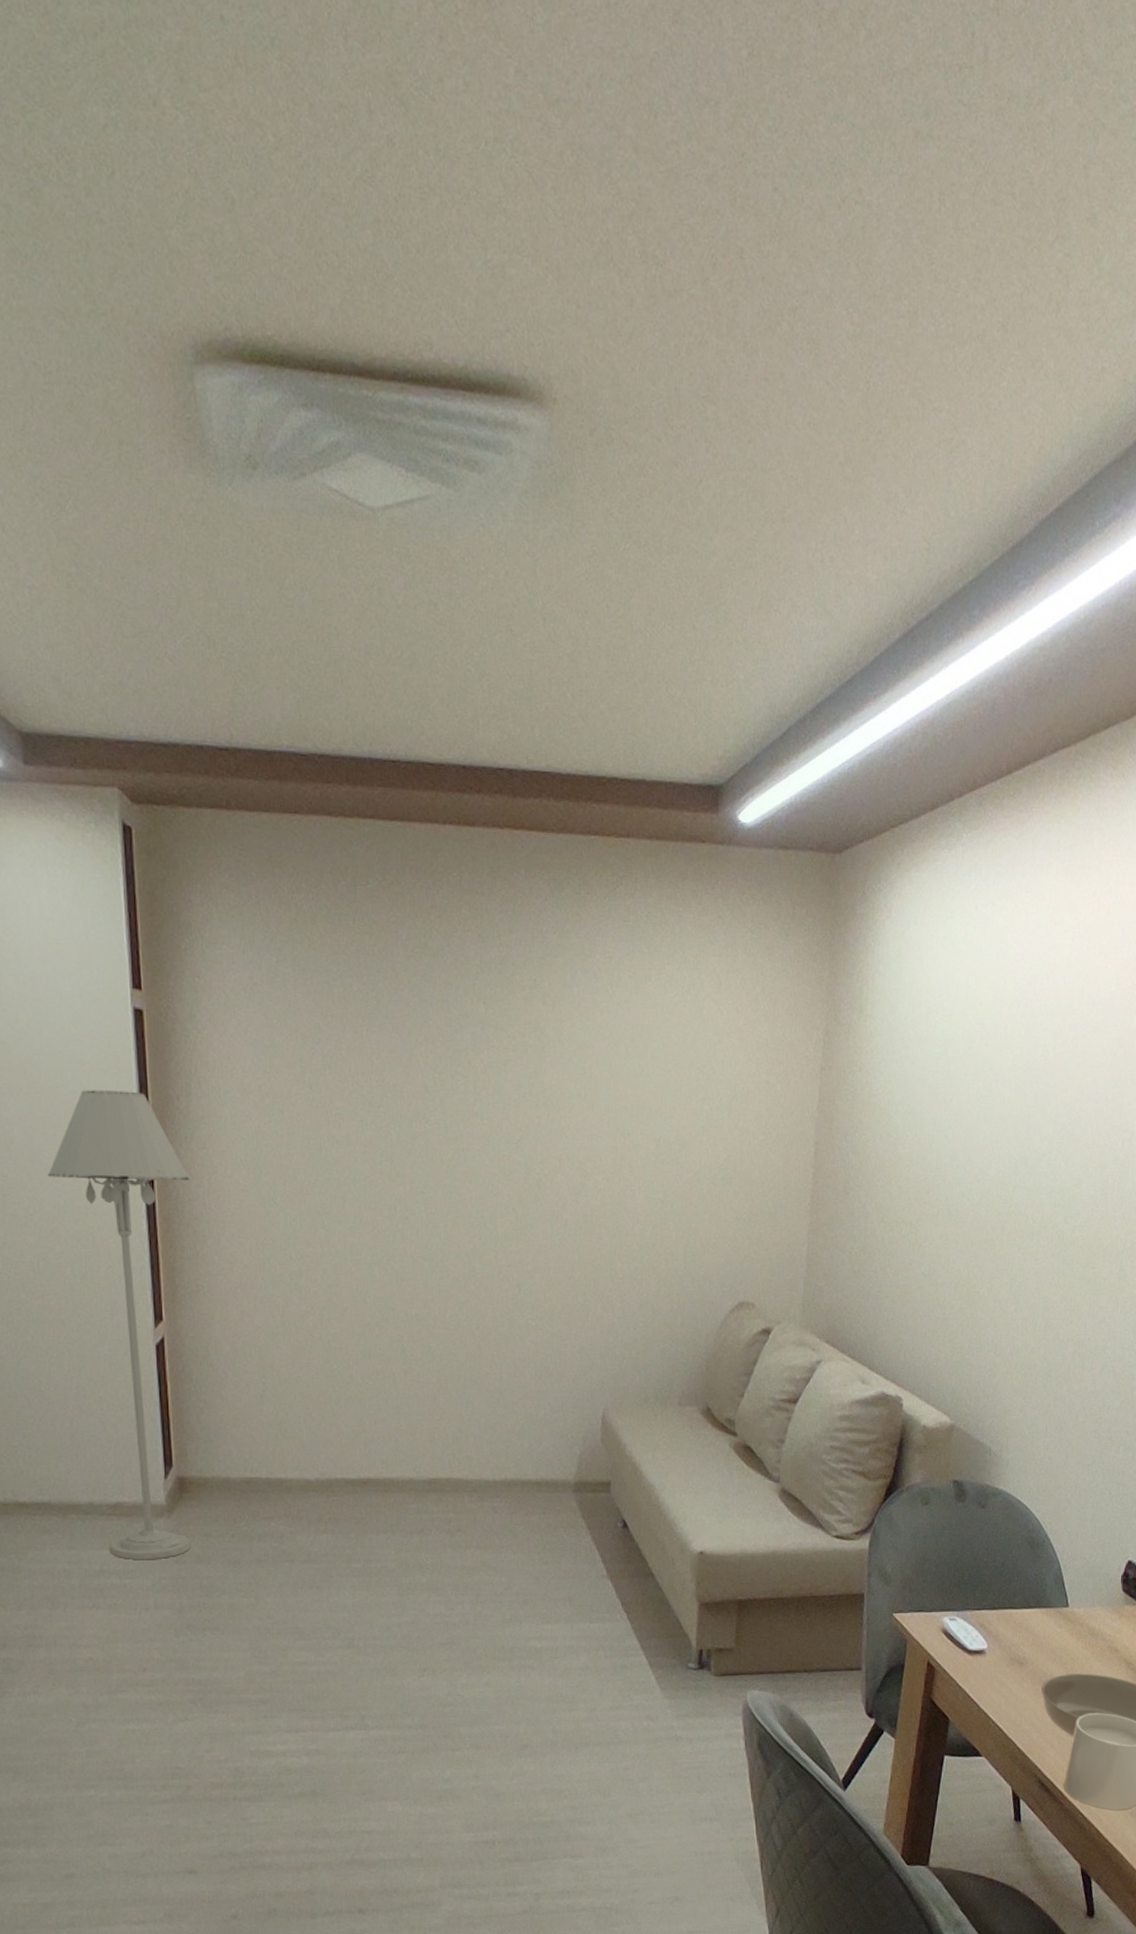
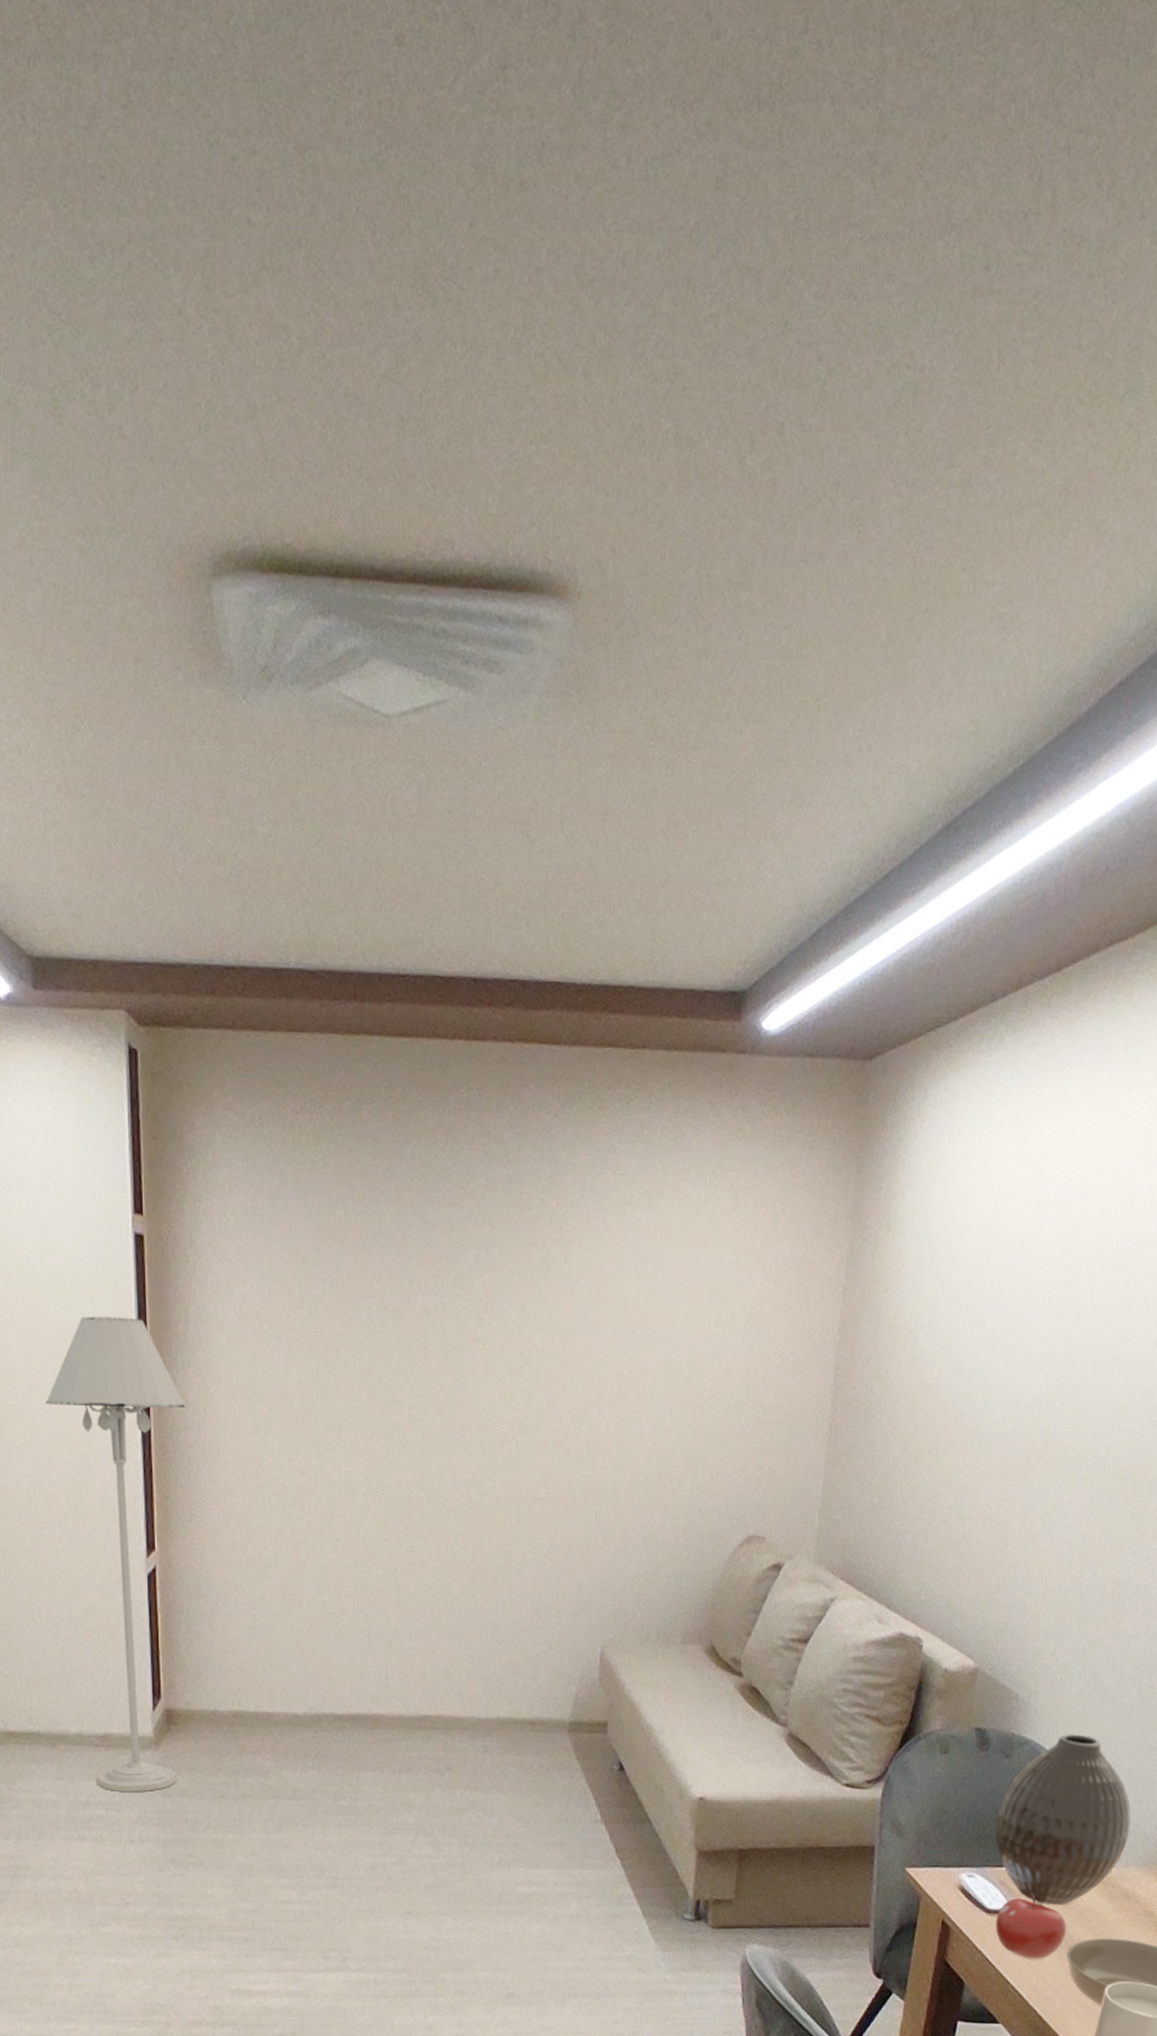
vase: none [973,1484,1095,1644] -> present [995,1734,1131,1904]
fruit: none [976,1634,1041,1696] -> present [995,1893,1067,1960]

